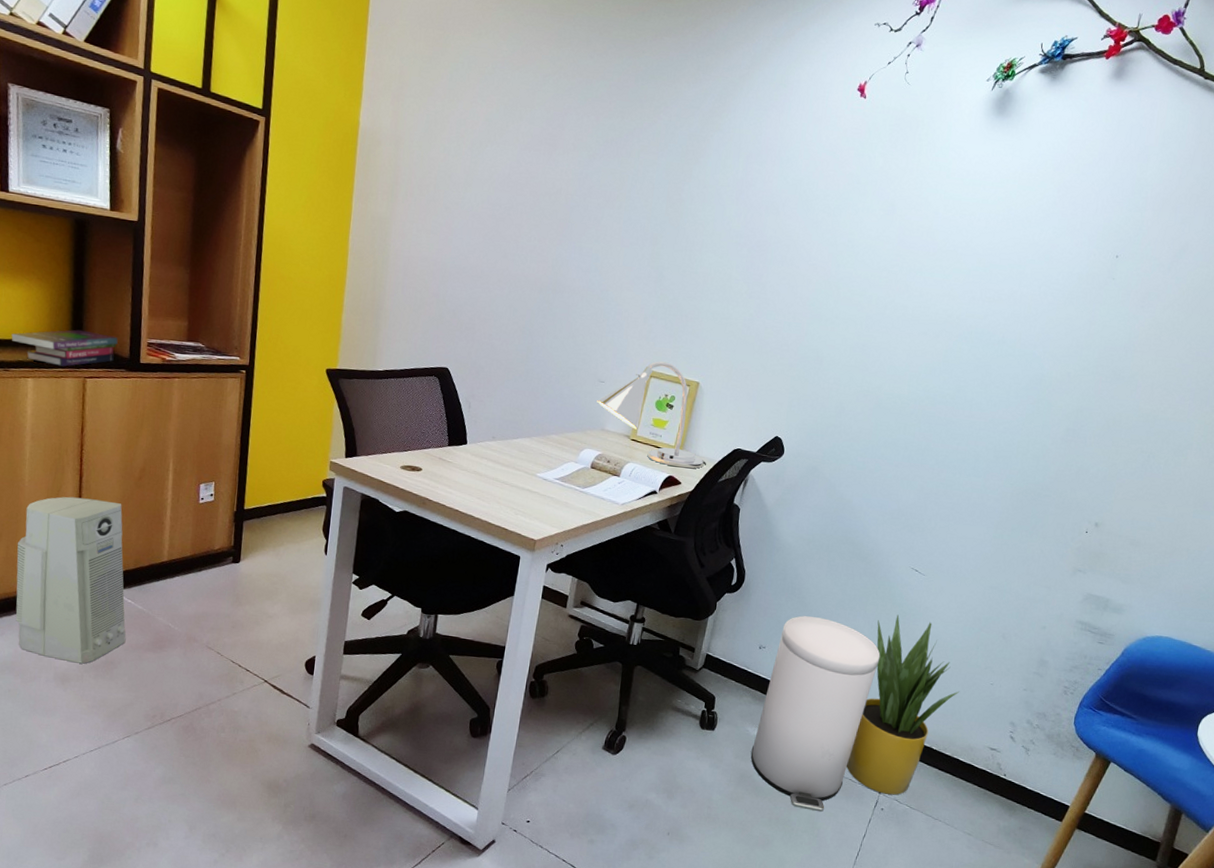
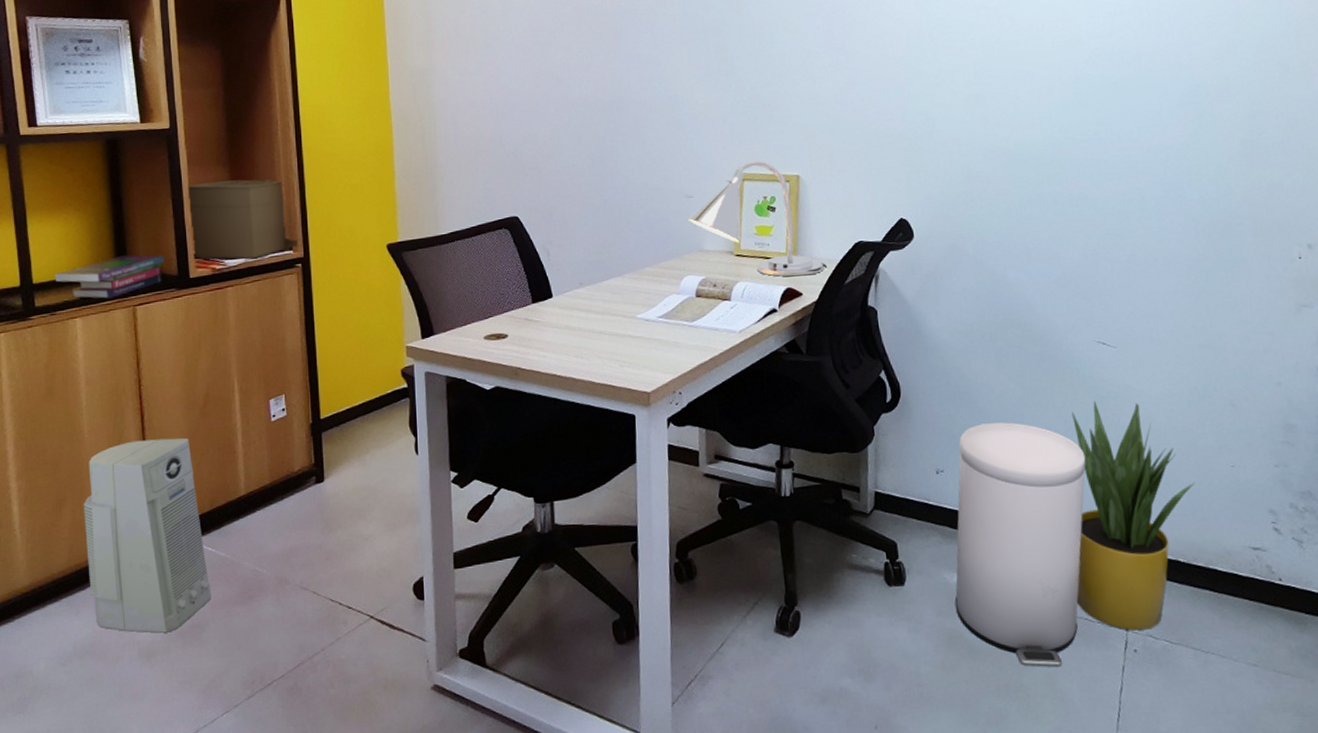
decorative box: none [145,278,246,358] -> present [188,179,299,259]

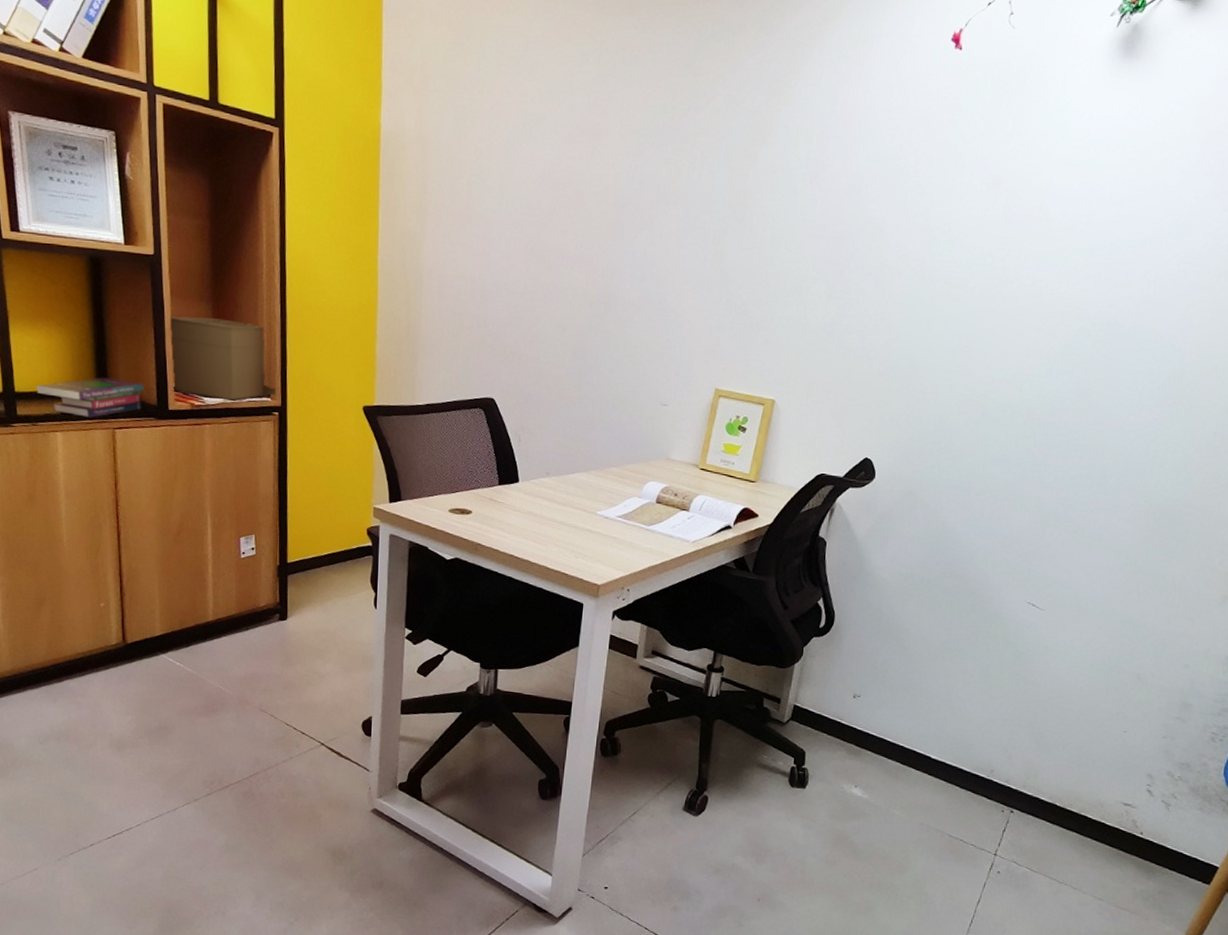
air purifier: present [83,438,211,633] -> none [61,556,178,730]
table lamp: present [688,160,828,277] -> none [659,378,787,499]
pedal bin: present [954,422,1086,668] -> none [847,660,993,876]
planter: present [1072,401,1196,631] -> none [957,655,1087,857]

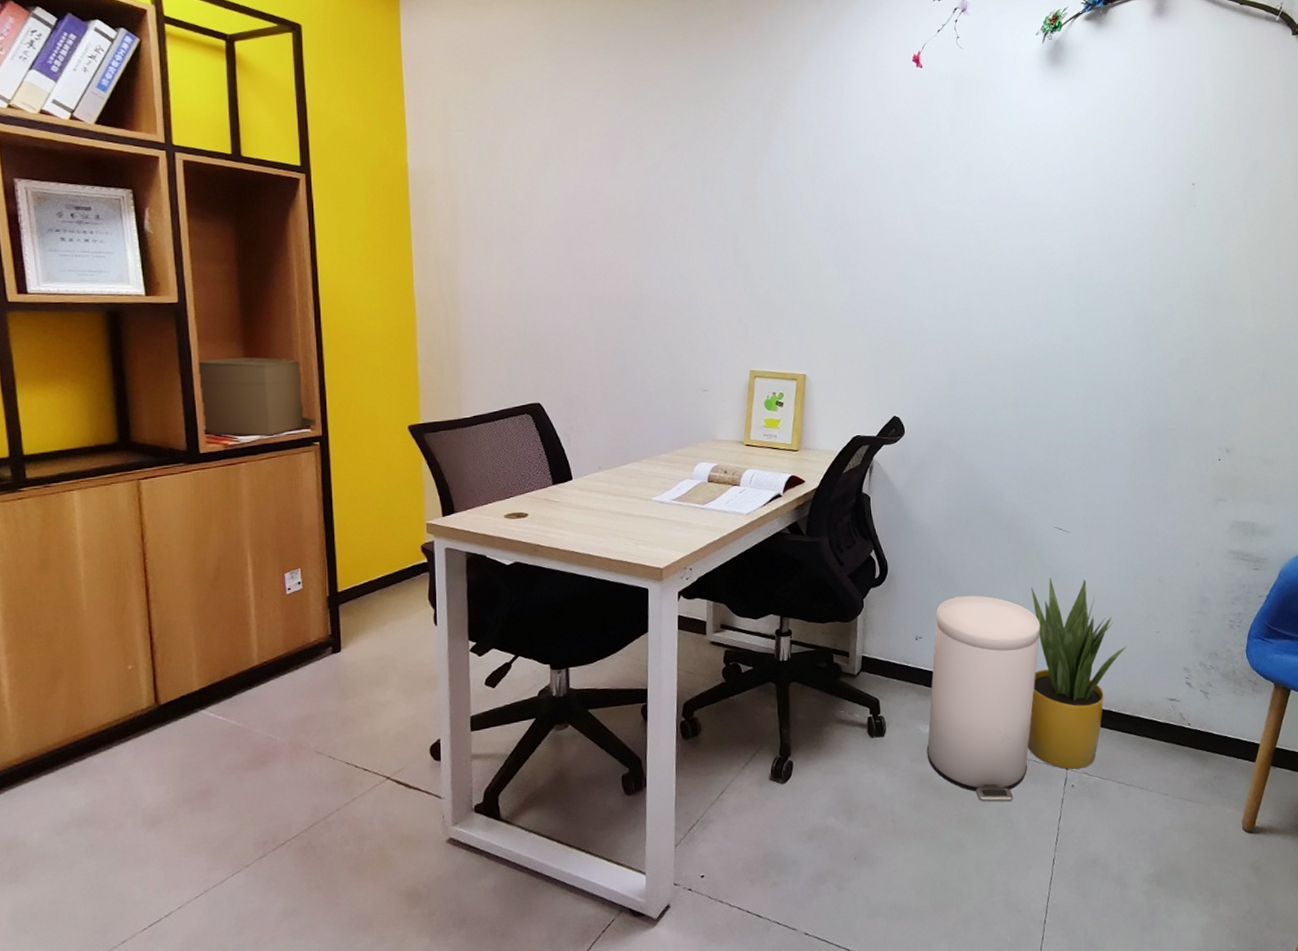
books: present [36,377,144,418] -> none [48,428,172,472]
pedal bin: none [847,660,993,876] -> present [926,595,1041,803]
planter: none [957,655,1087,857] -> present [1028,578,1128,769]

